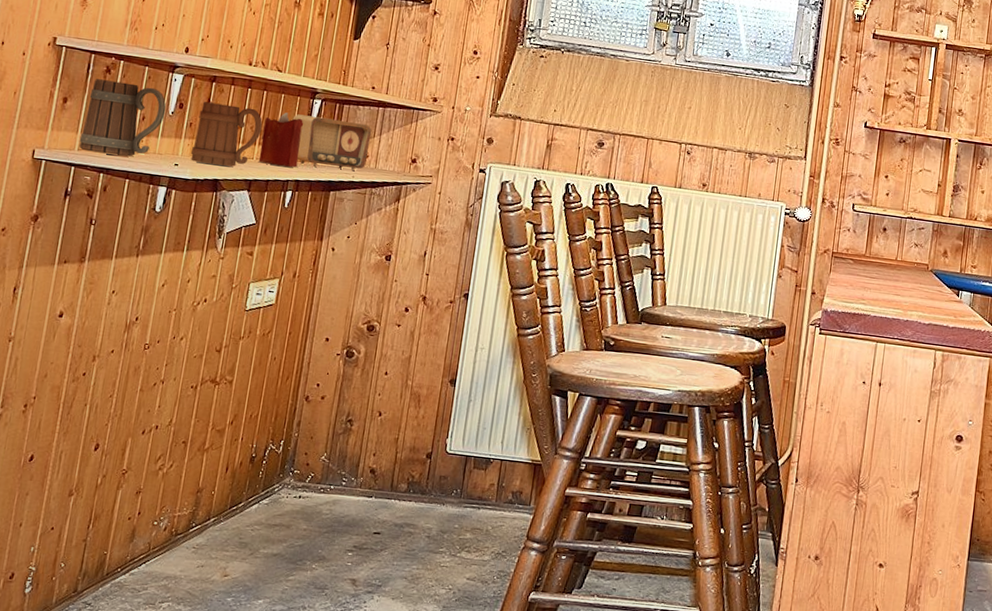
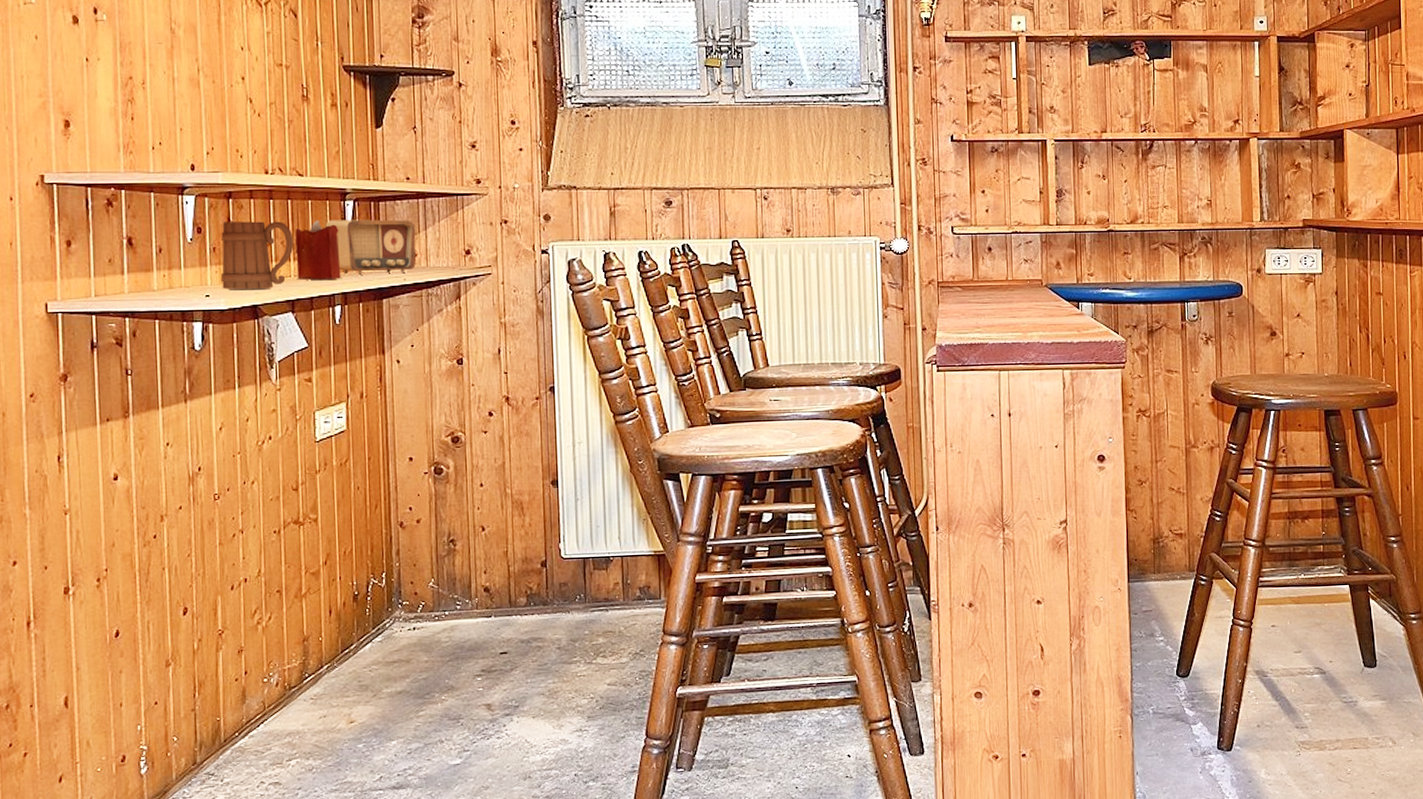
beer mug: present [79,79,167,157] -> none [94,214,184,296]

